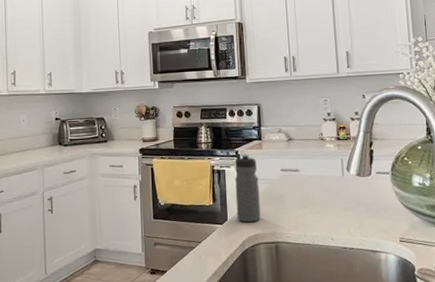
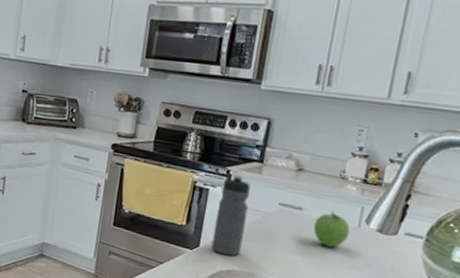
fruit: none [310,167,338,197] -> present [313,210,350,248]

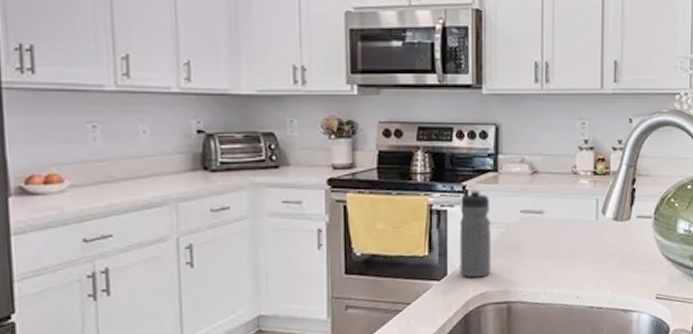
fruit: present [313,210,350,248] -> none [557,208,590,245]

